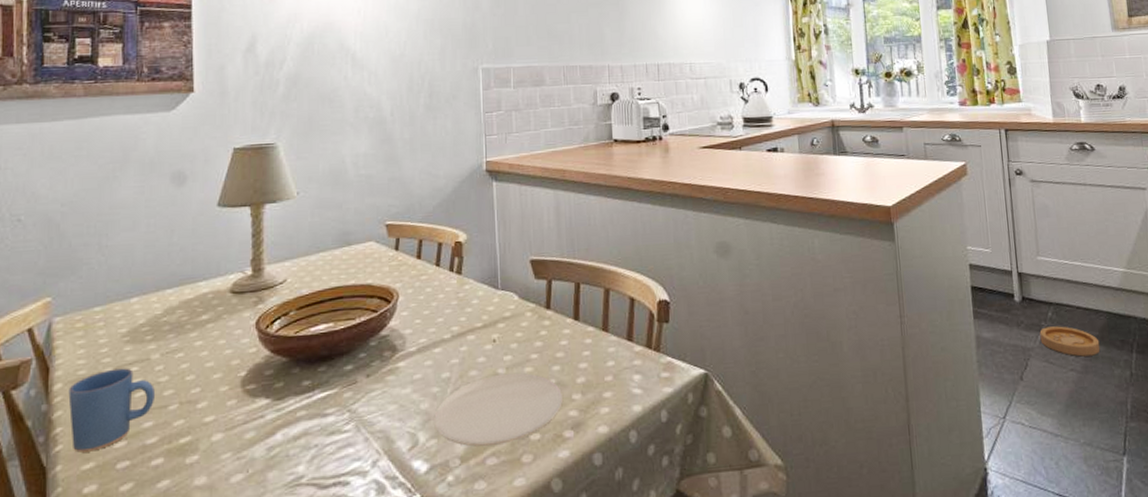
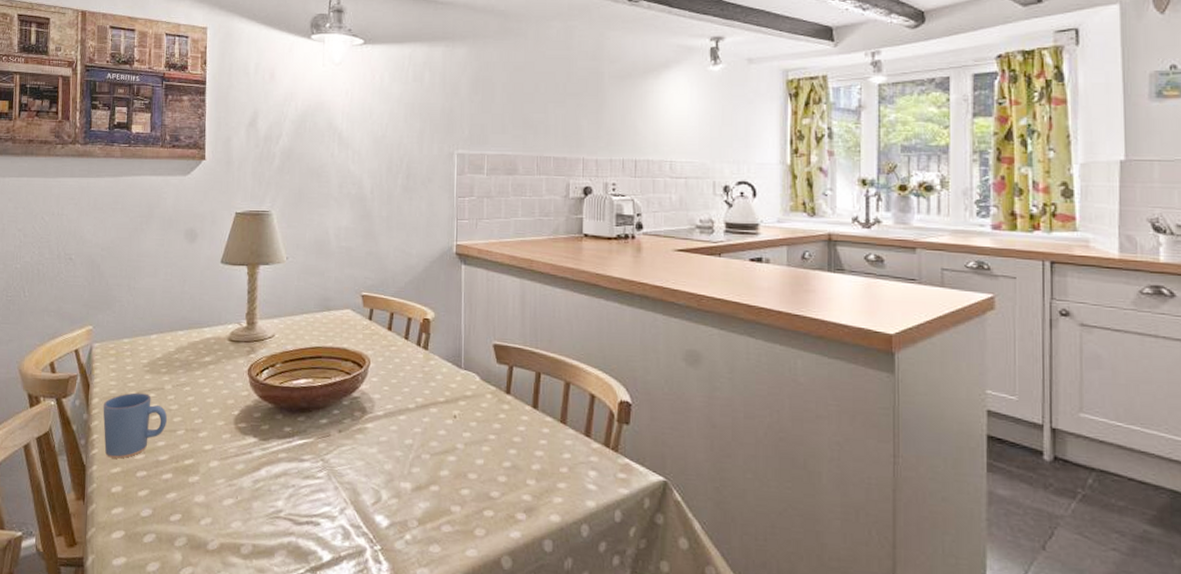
plate: present [434,372,563,447] -> none [396,448,517,515]
pet bowl: present [1039,326,1101,357] -> none [1074,495,1157,538]

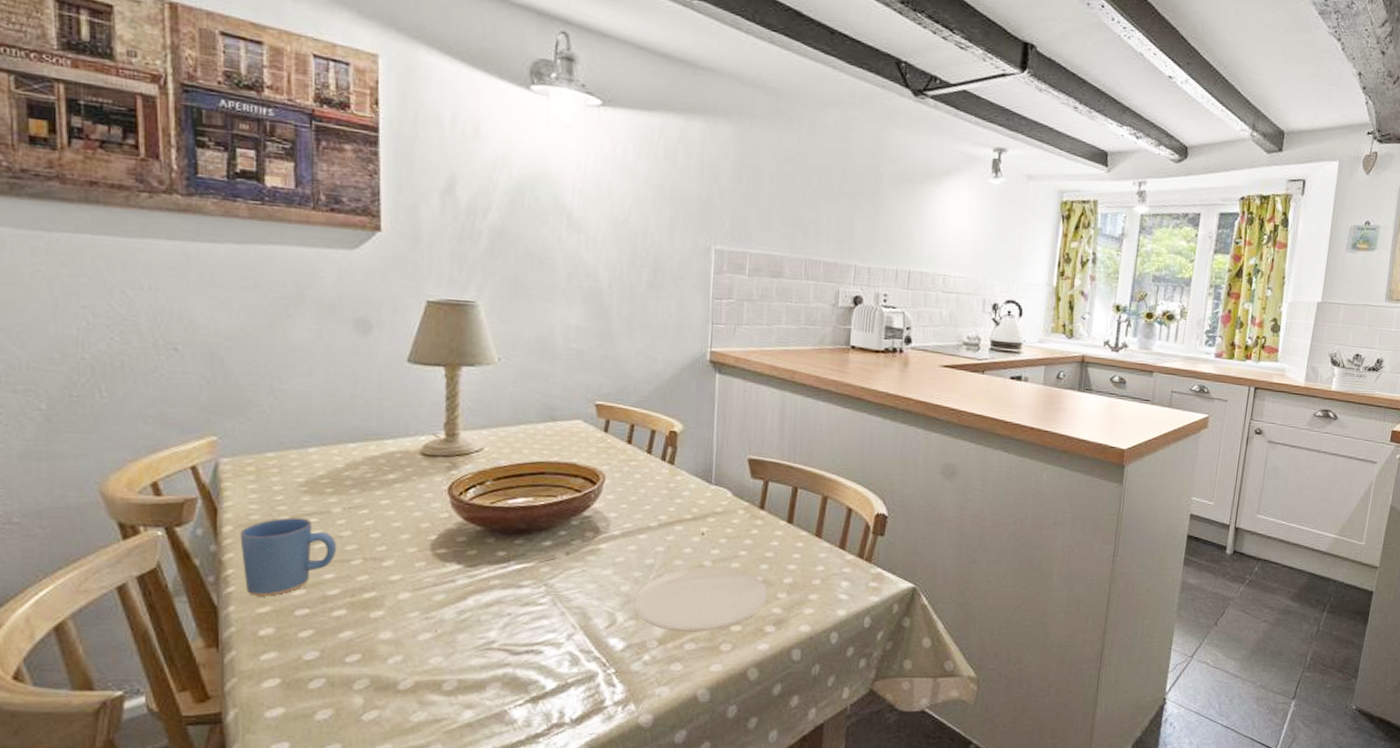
plate: none [396,448,517,515] -> present [634,566,768,632]

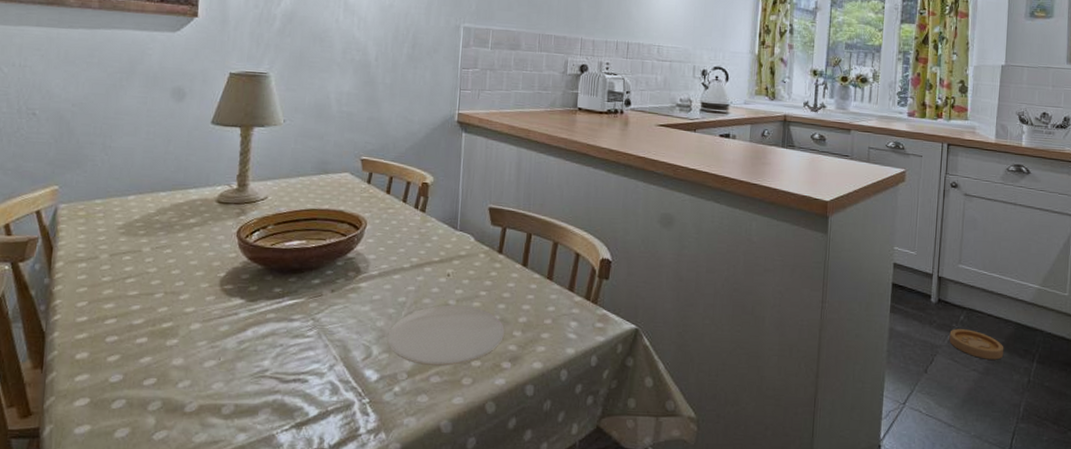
mug: present [240,517,337,596] -> none [68,255,145,324]
pet bowl: none [1241,580,1296,611] -> present [949,329,1004,360]

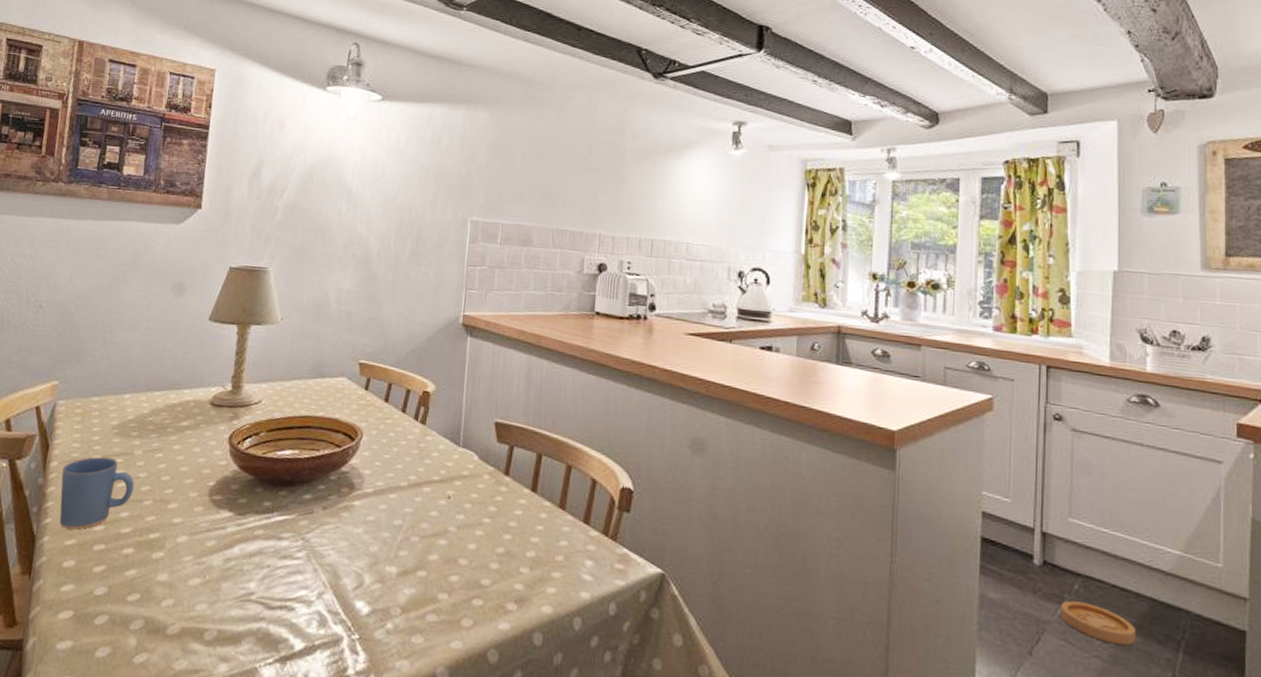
mug: none [68,255,145,324] -> present [59,456,135,530]
plate: present [387,305,505,366] -> none [380,531,510,603]

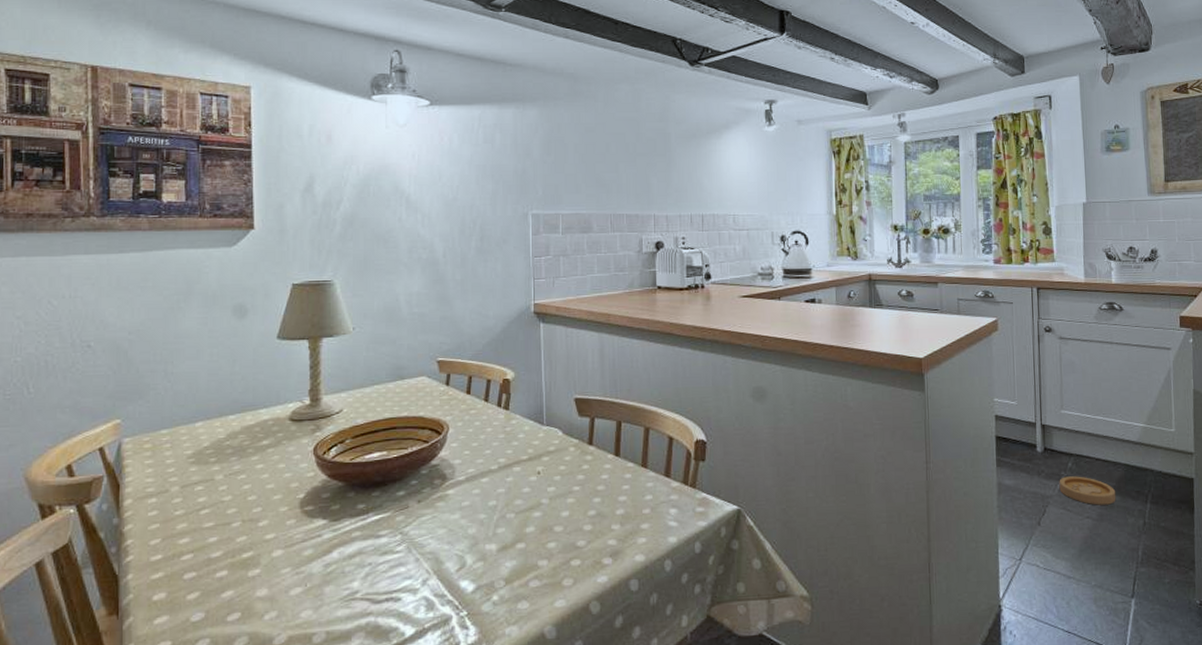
mug: present [59,456,135,530] -> none [138,487,220,563]

